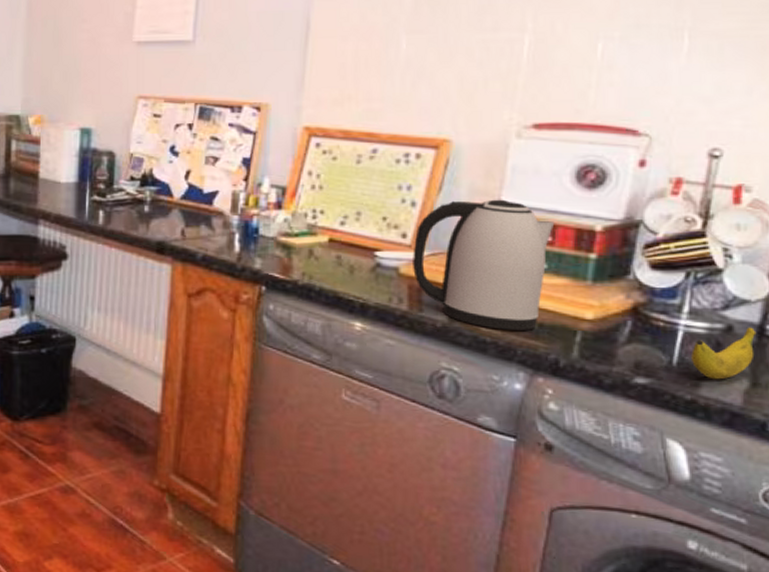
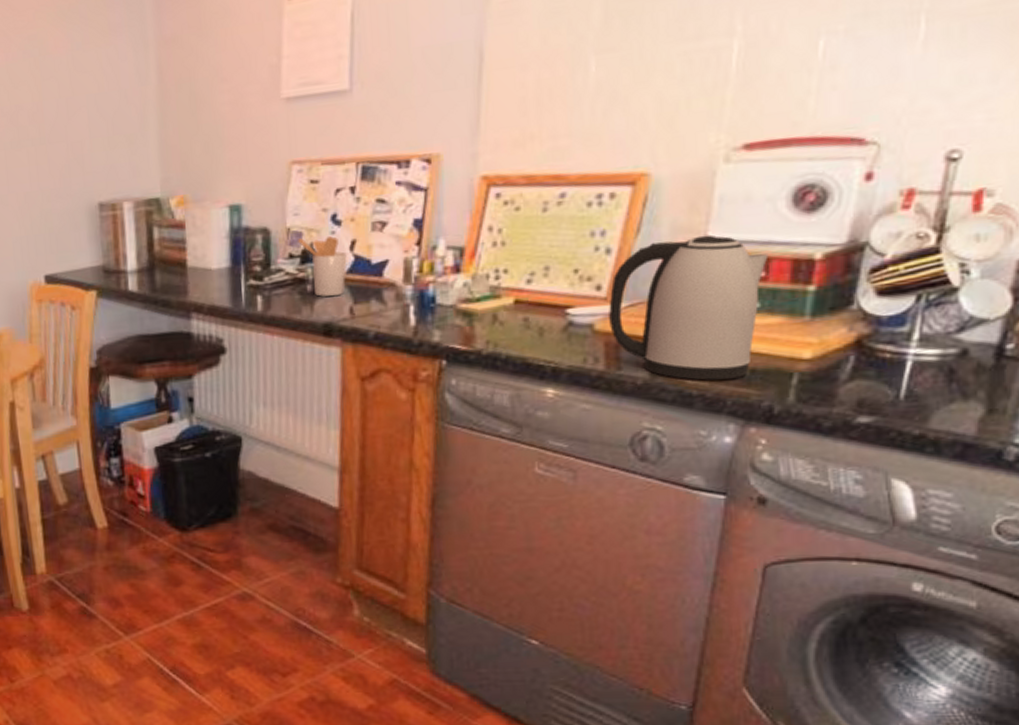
utensil holder: none [139,164,182,219] -> present [298,236,347,297]
banana: present [691,327,757,380] -> none [921,348,995,411]

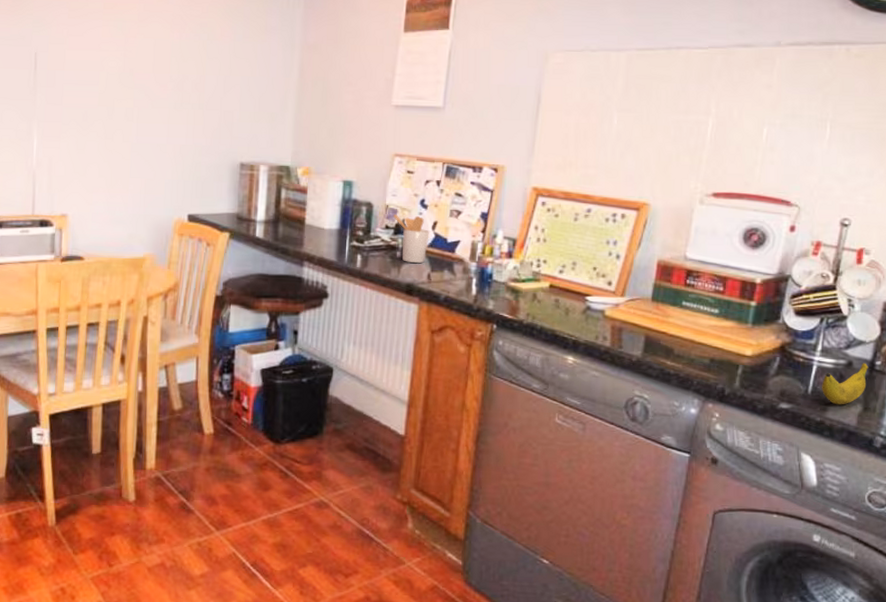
kettle: present [609,234,769,381] -> none [616,254,726,365]
banana: none [921,348,995,411] -> present [822,363,869,405]

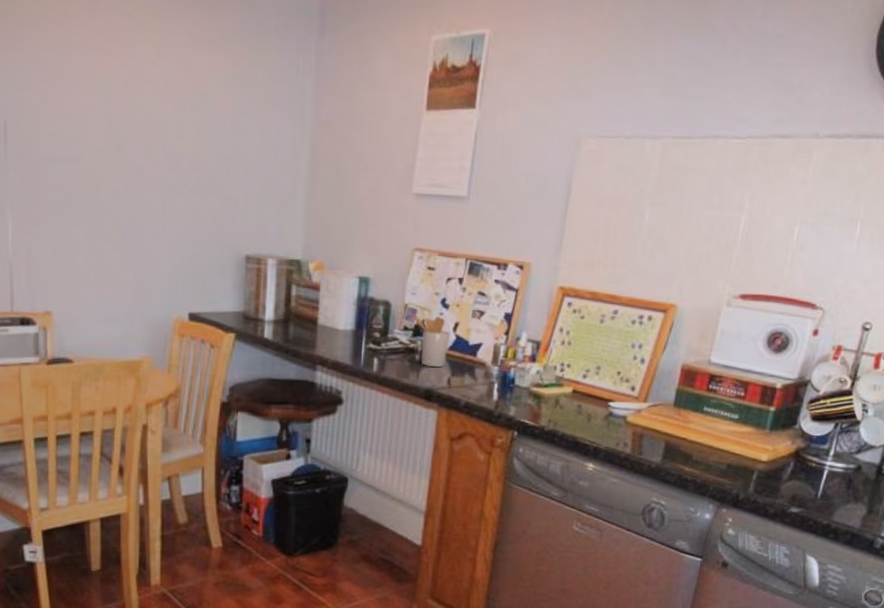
banana: present [822,363,869,405] -> none [831,467,876,509]

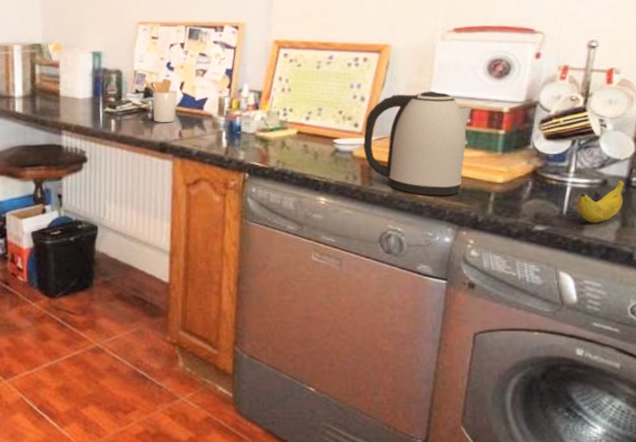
kettle: none [637,358,748,470] -> present [363,91,472,196]
banana: none [831,467,876,509] -> present [577,180,625,223]

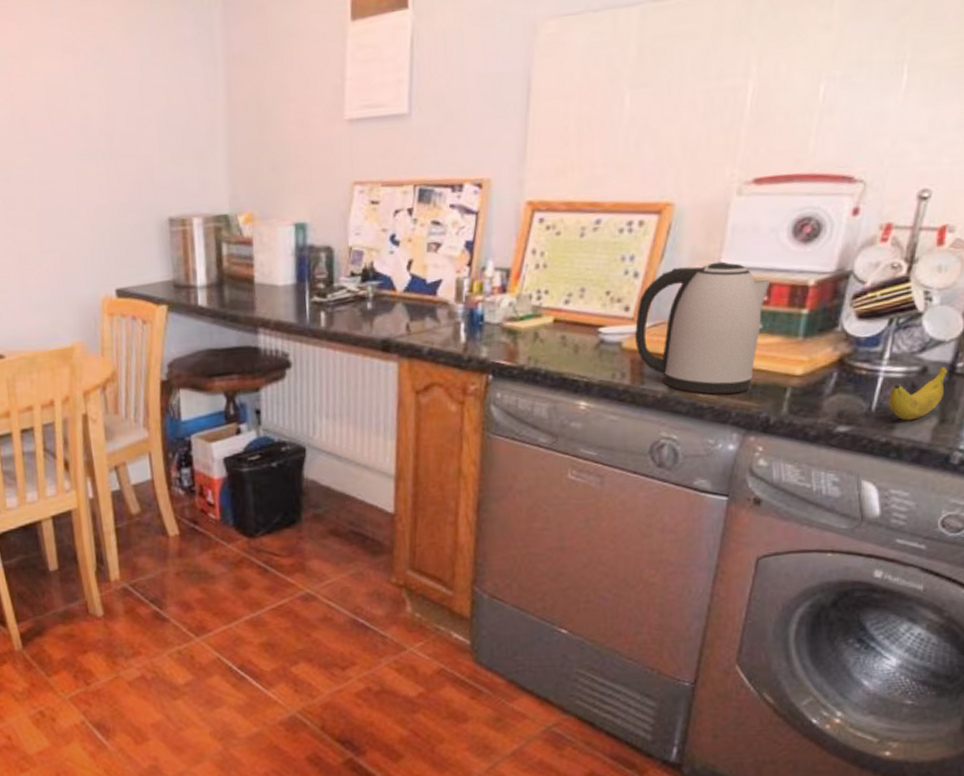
utensil holder: present [142,79,178,123] -> none [359,256,404,314]

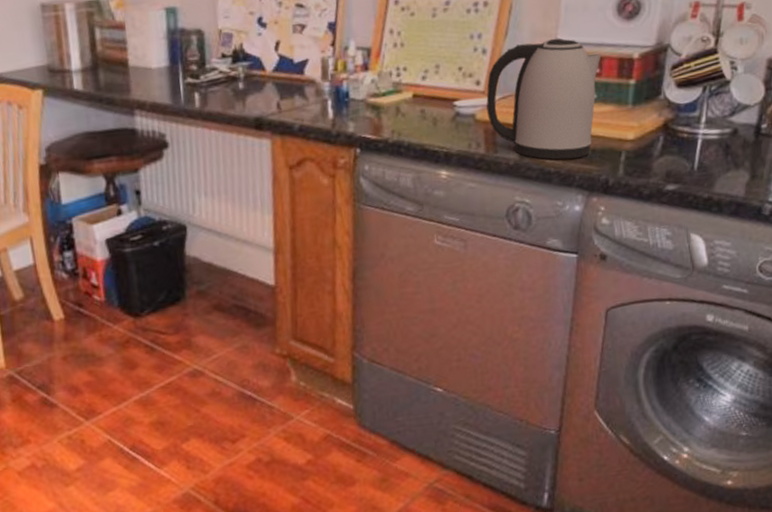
banana: present [889,367,948,421] -> none [708,128,755,178]

